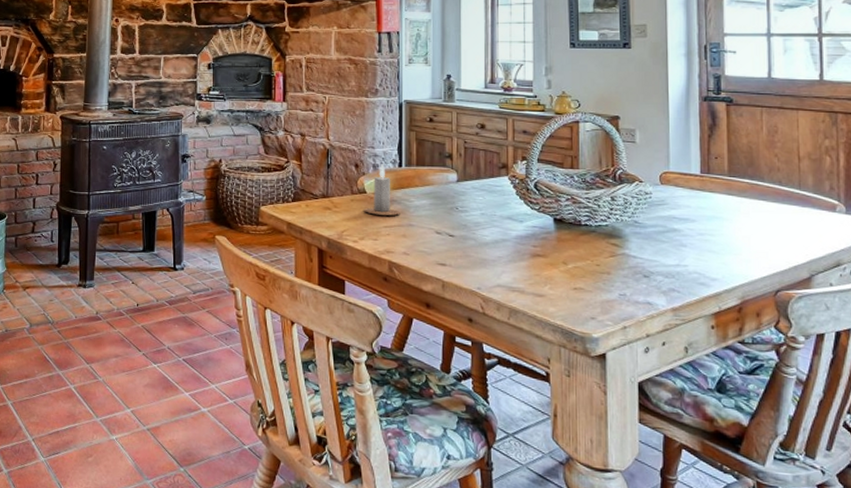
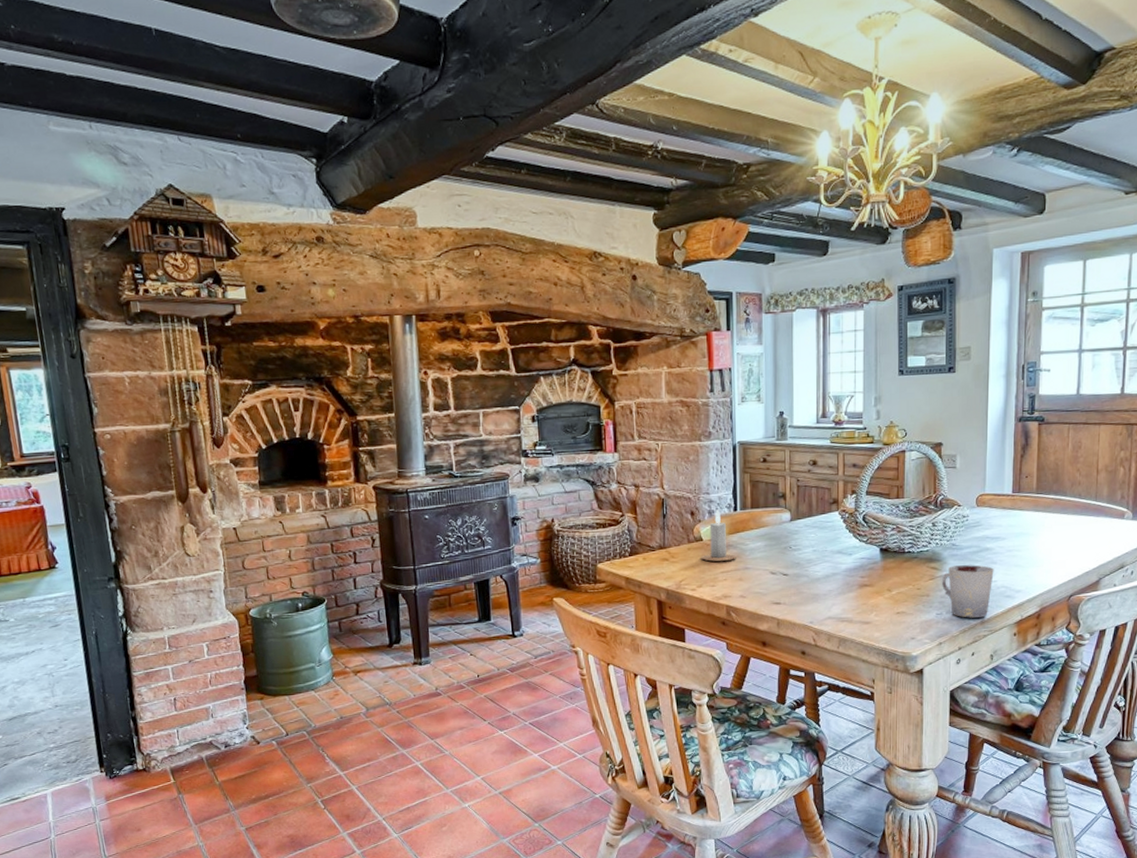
cup: none [623,244,684,304] -> present [941,565,994,618]

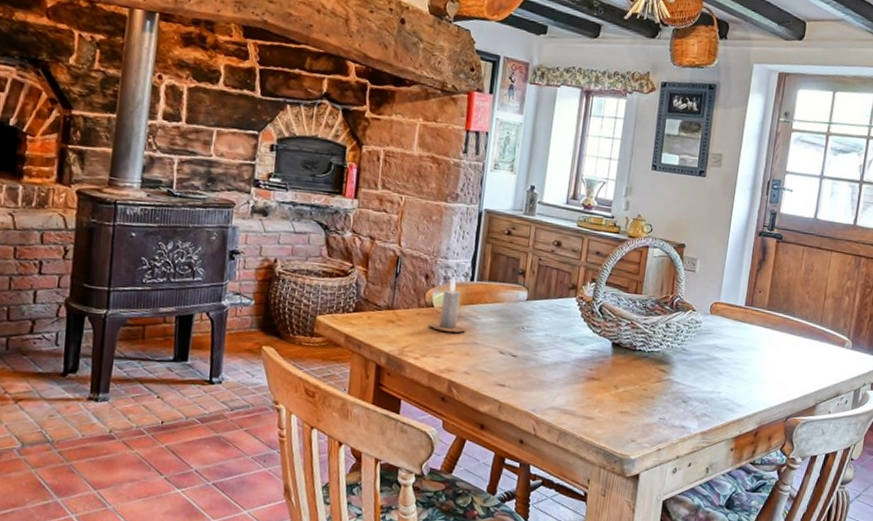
cup: present [941,565,994,618] -> none [667,371,720,428]

